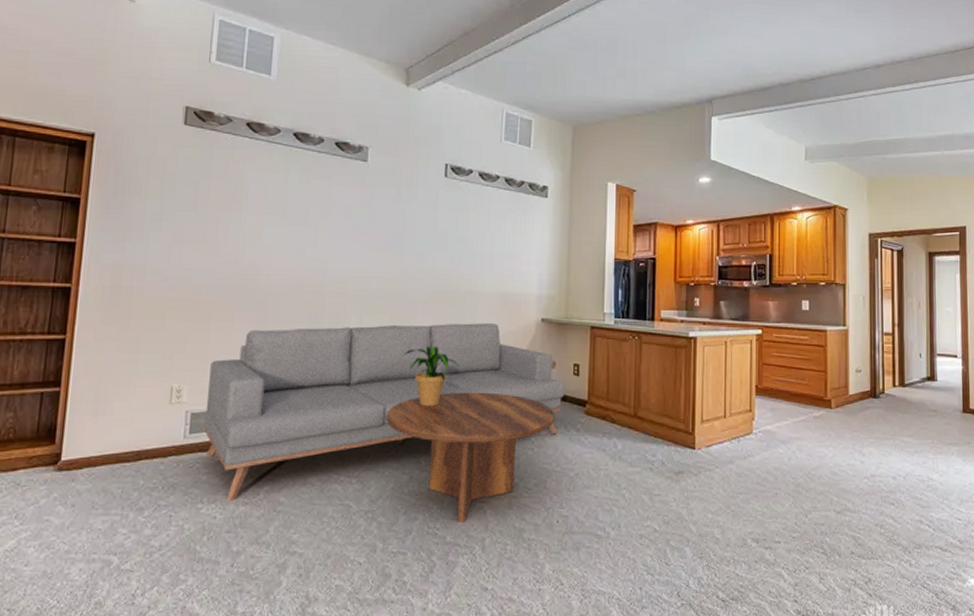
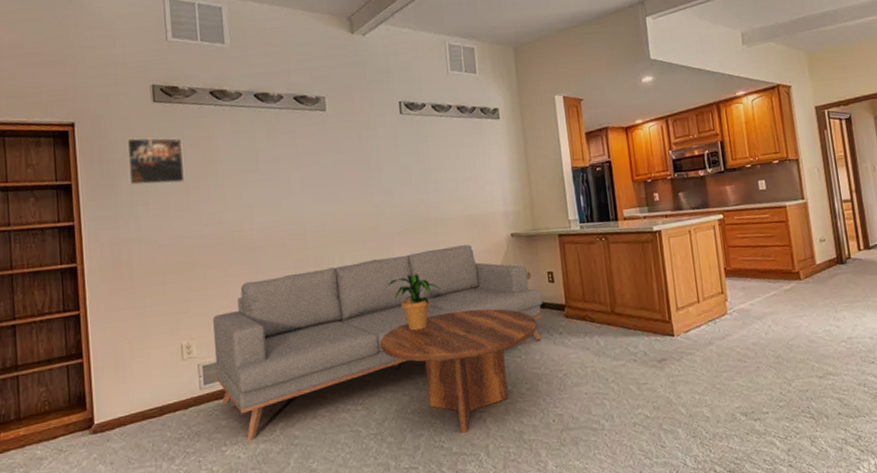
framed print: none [143,158,209,215] -> present [127,137,186,185]

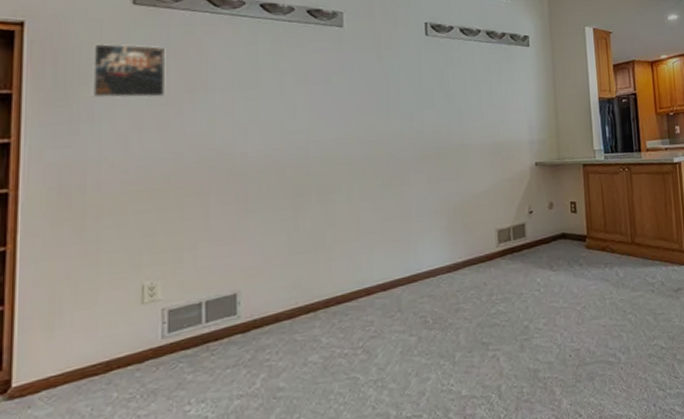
sofa: present [213,244,543,442] -> none [184,173,565,398]
coffee table: present [380,309,538,433] -> none [387,240,558,375]
potted plant: present [388,274,442,331] -> none [400,203,460,265]

